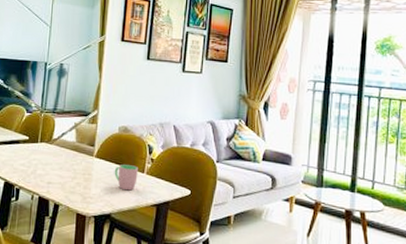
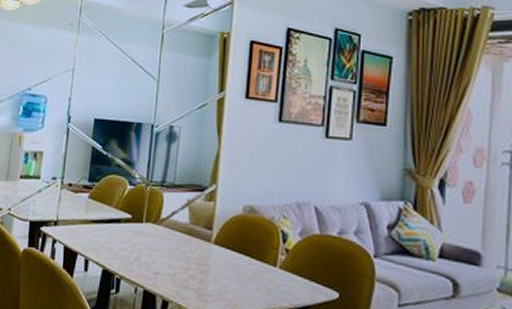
cup: present [114,164,138,191] -> none [237,254,268,289]

